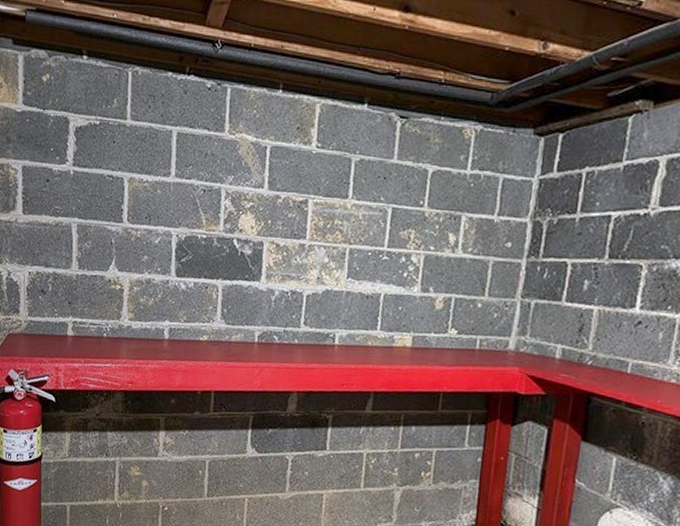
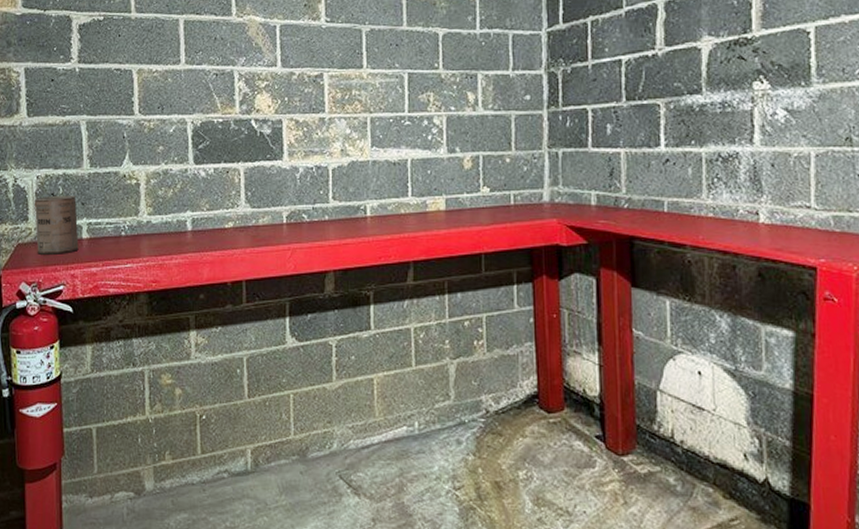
paint can: none [25,292,64,348] -> present [34,195,79,254]

